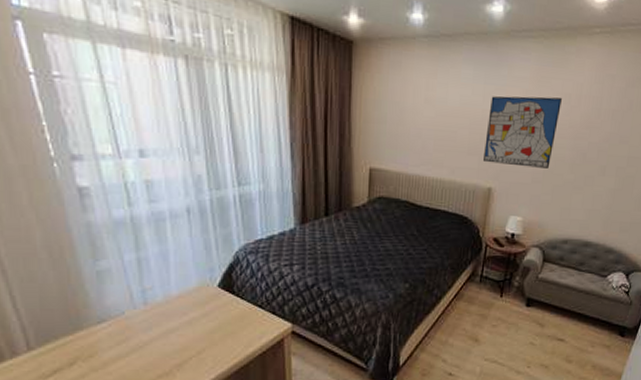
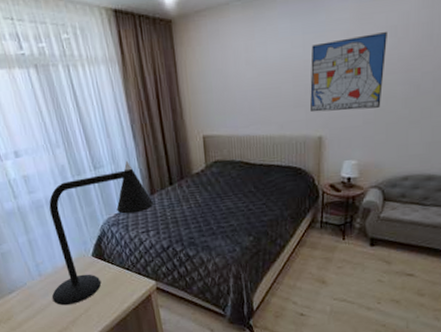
desk lamp: none [156,181,304,344] -> present [49,160,154,306]

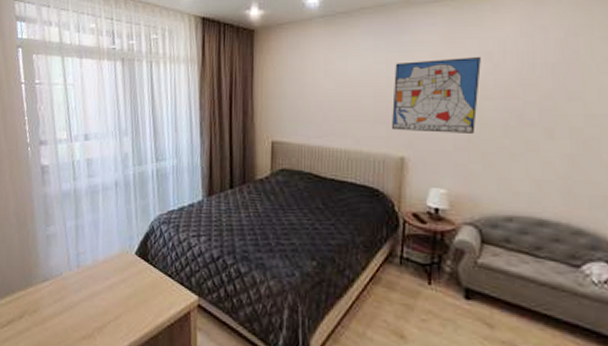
desk lamp: present [49,160,154,306] -> none [84,156,211,308]

